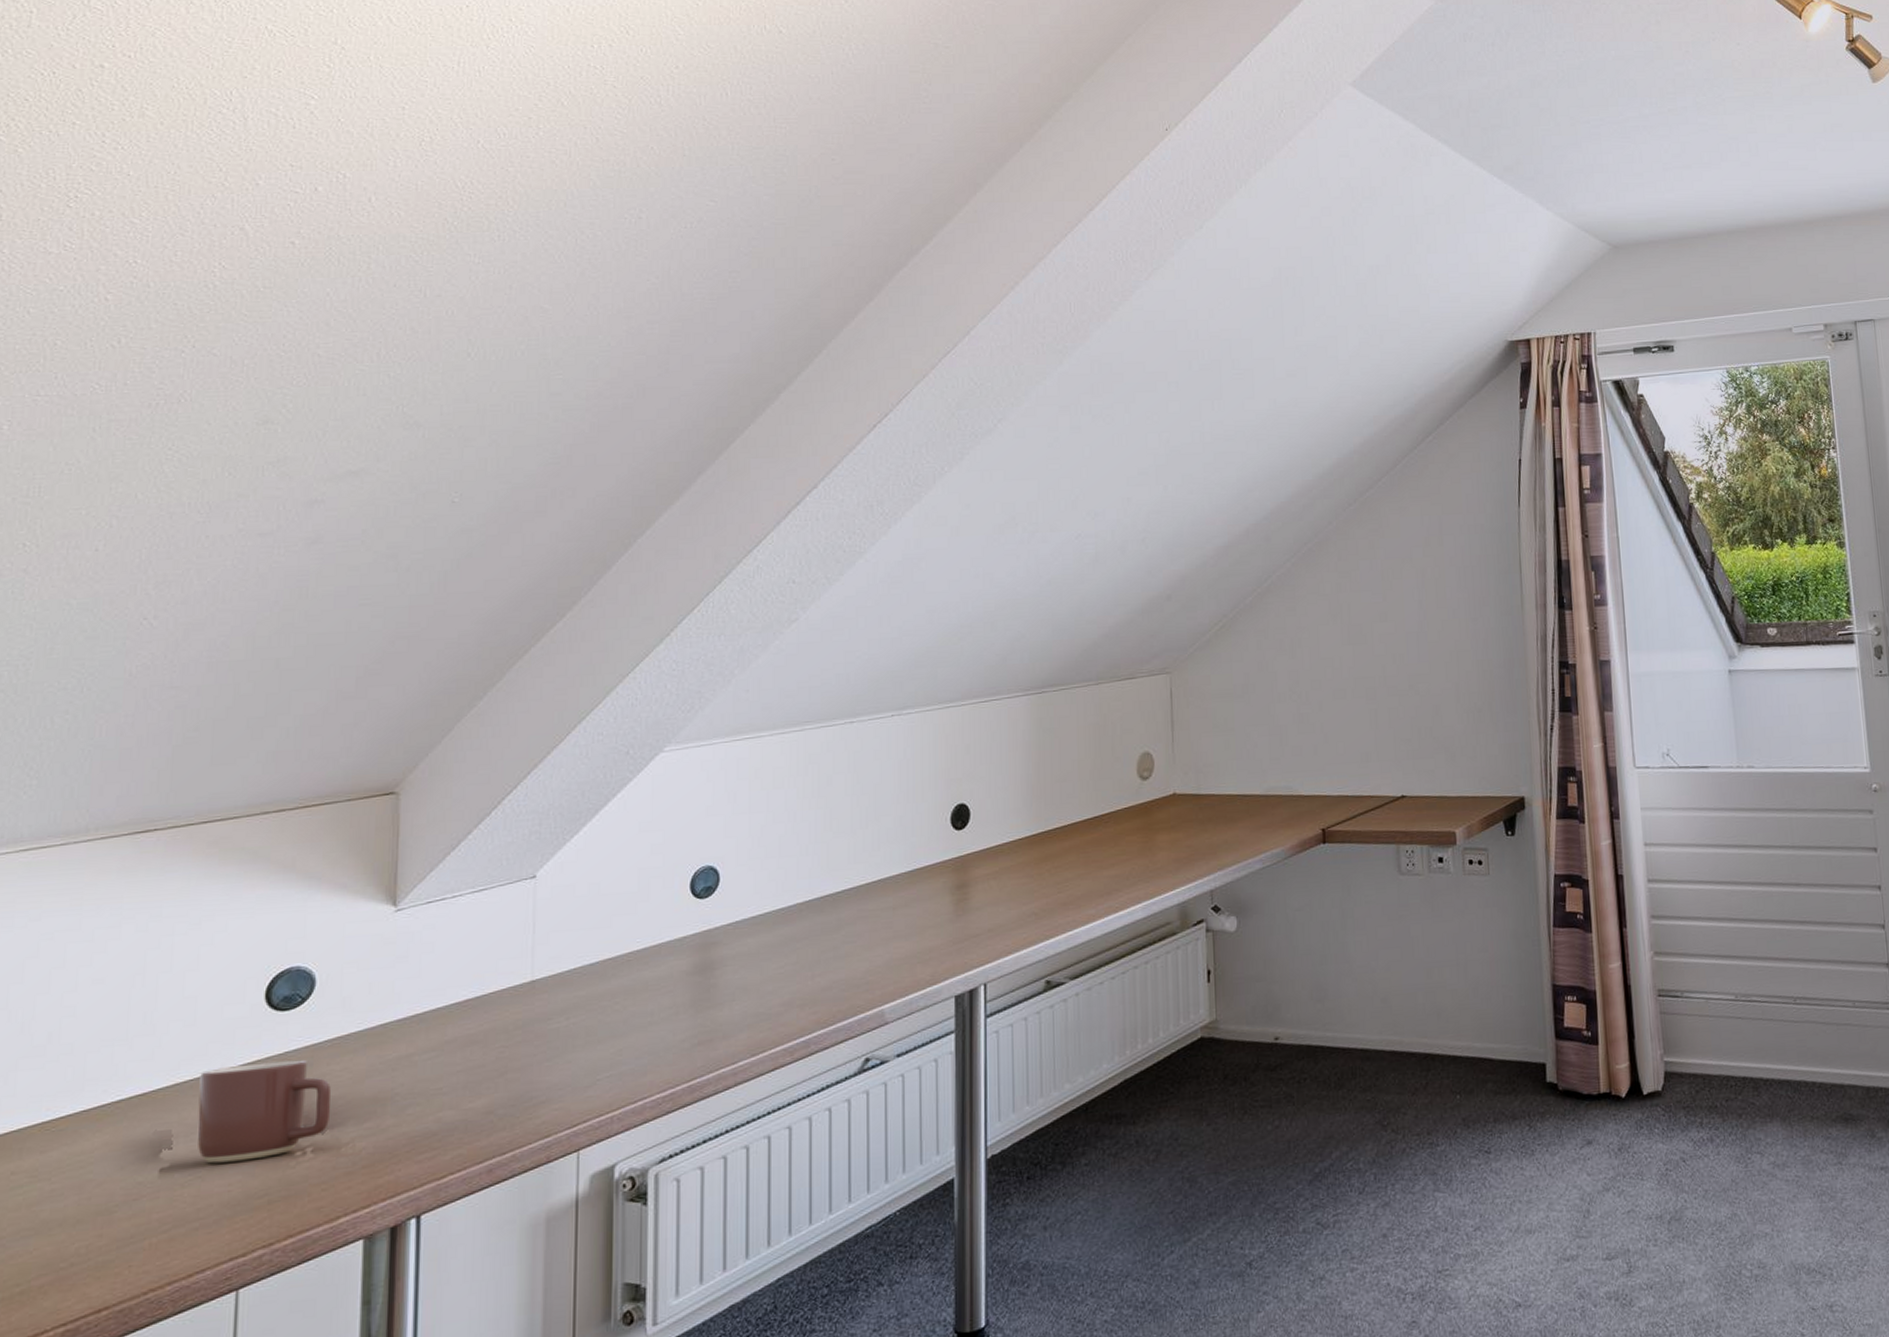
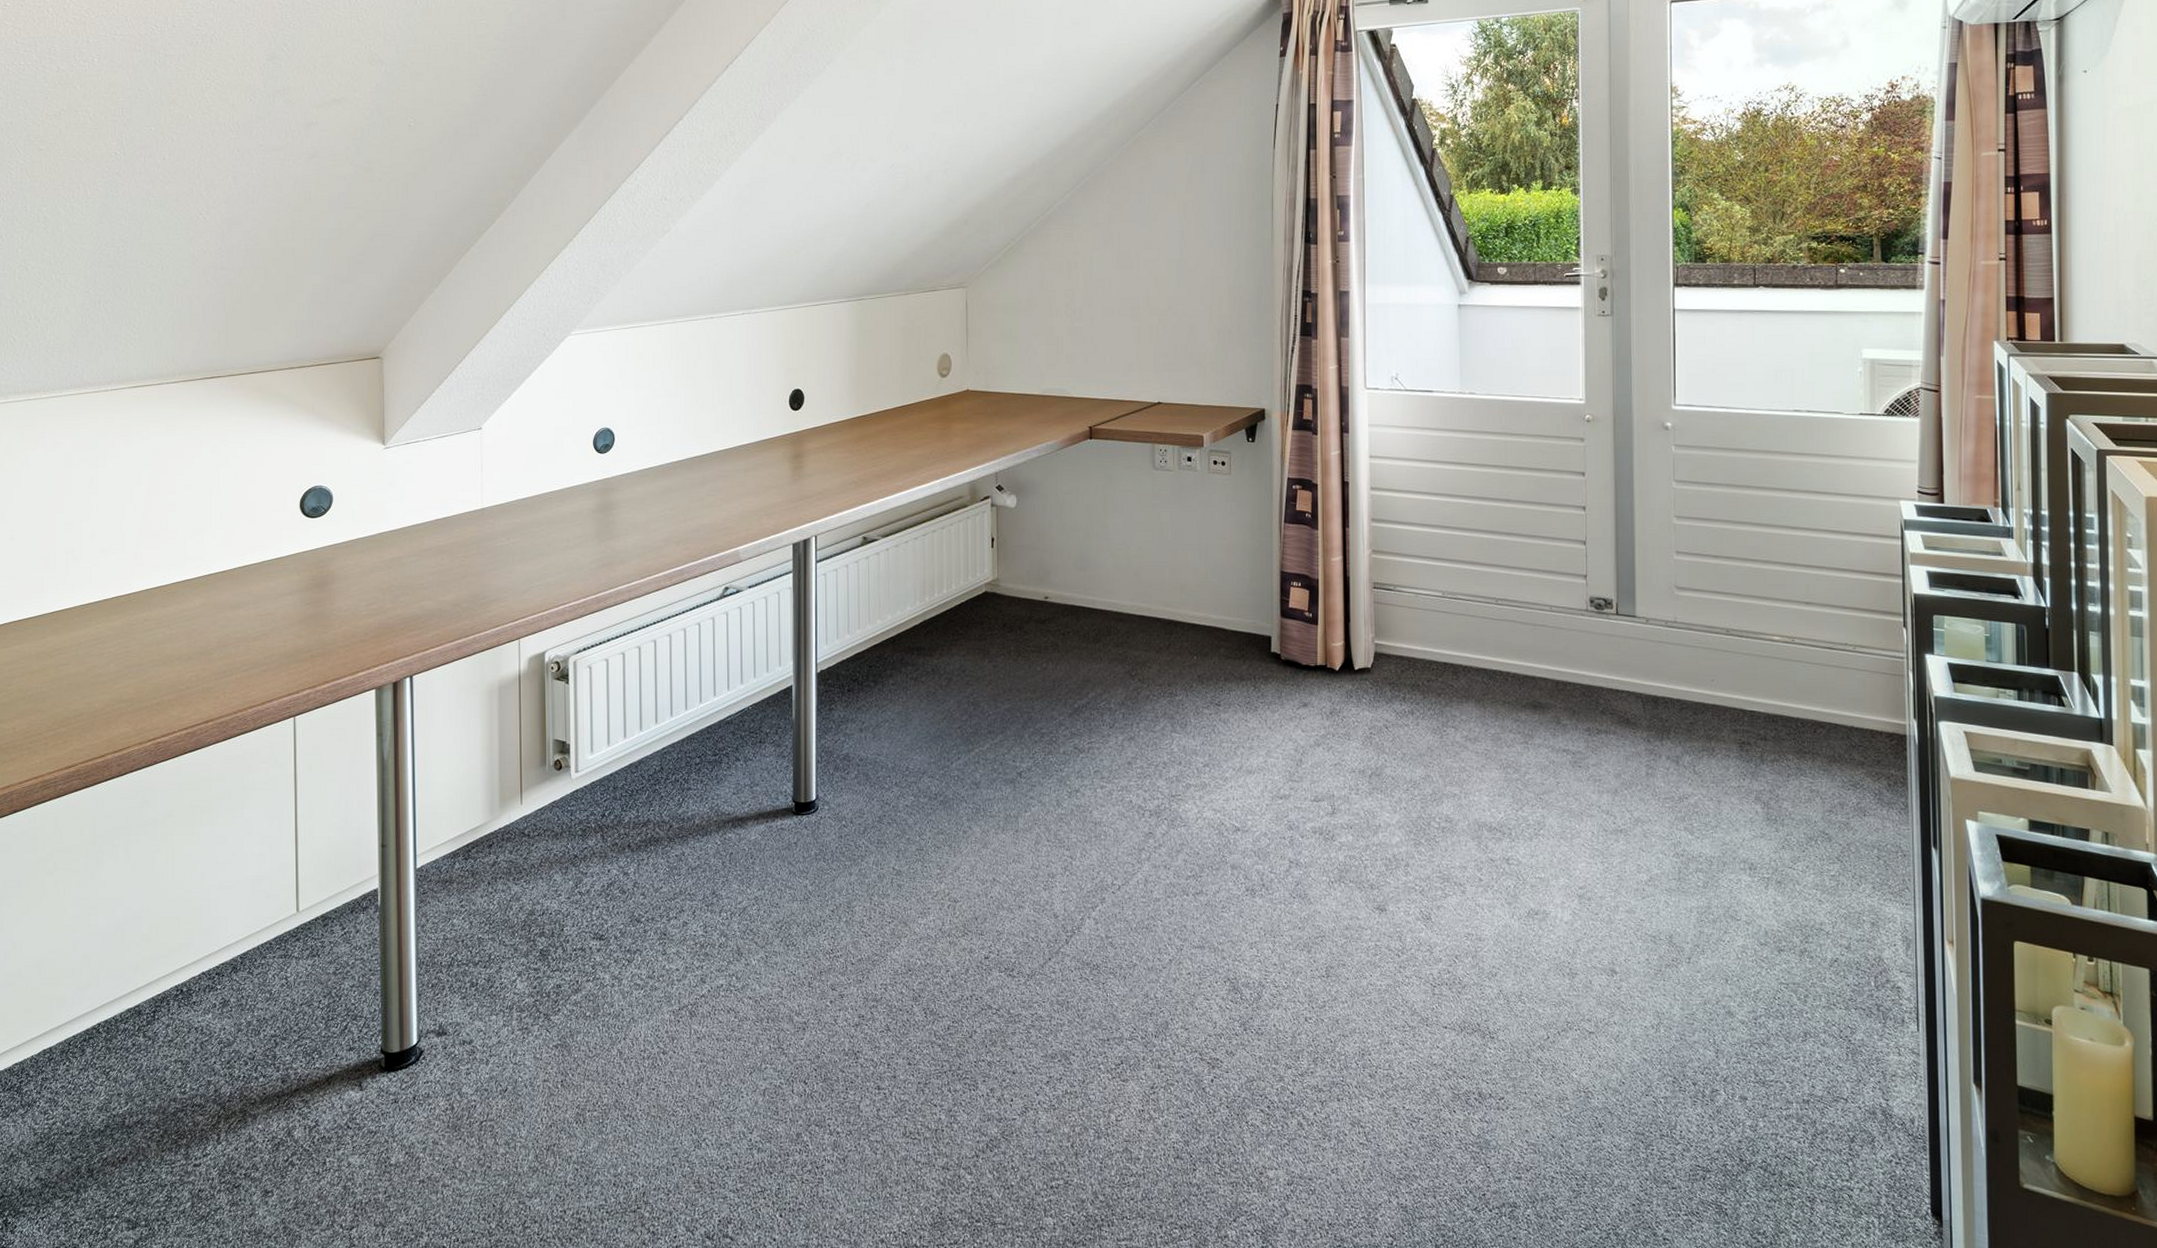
mug: present [196,1059,332,1164] -> none [260,555,349,625]

